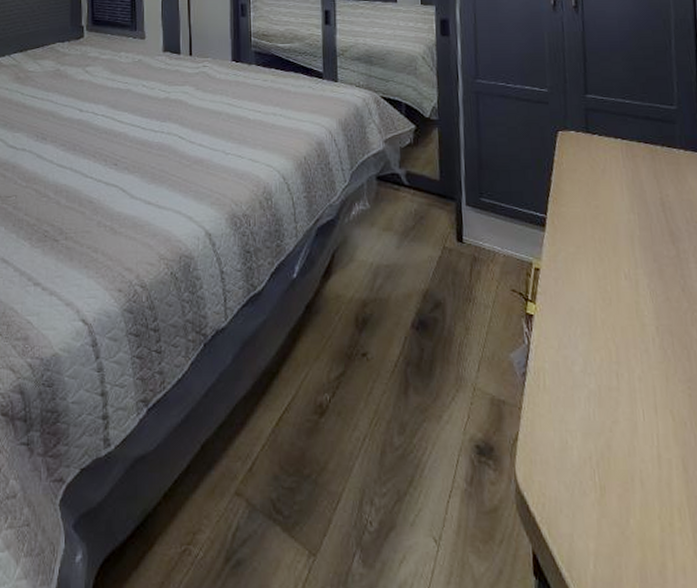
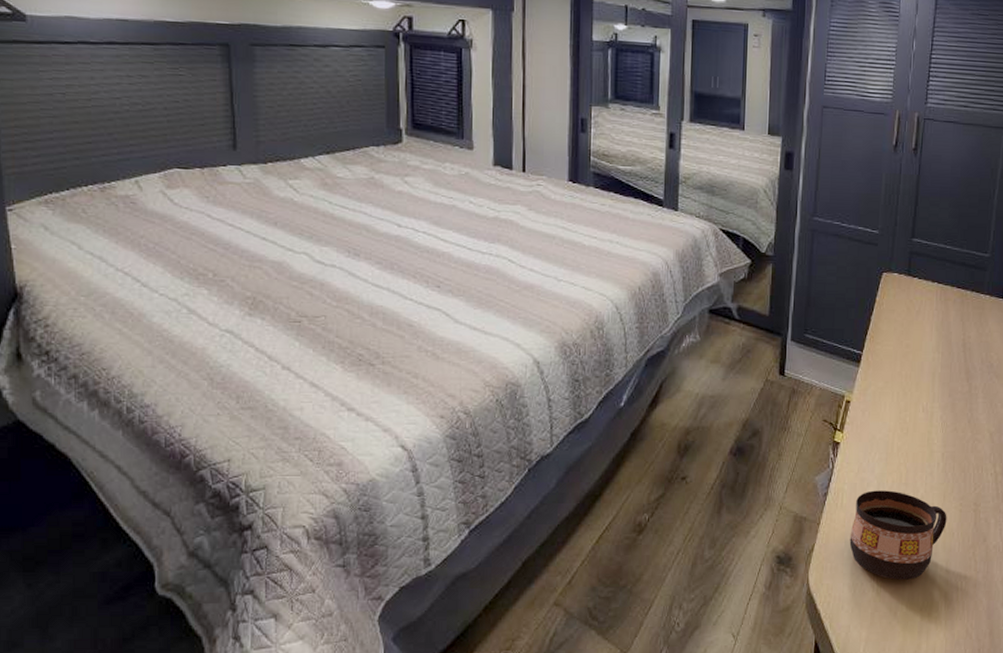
cup: none [559,370,675,479] -> present [849,490,947,580]

